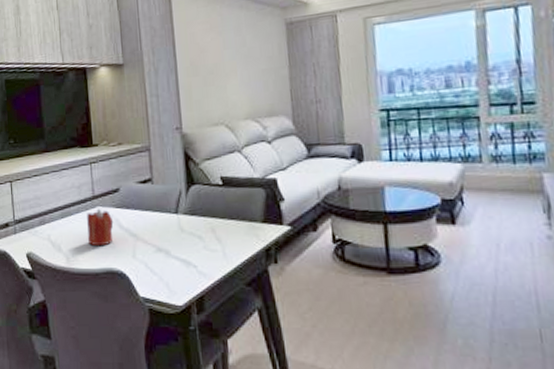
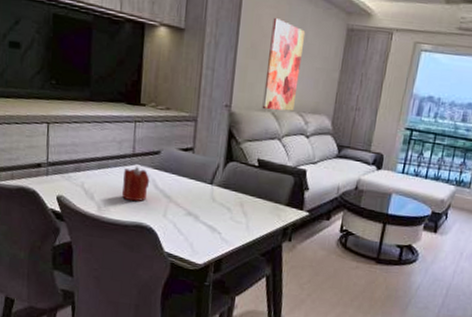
wall art: none [207,31,248,124] -> present [262,17,306,112]

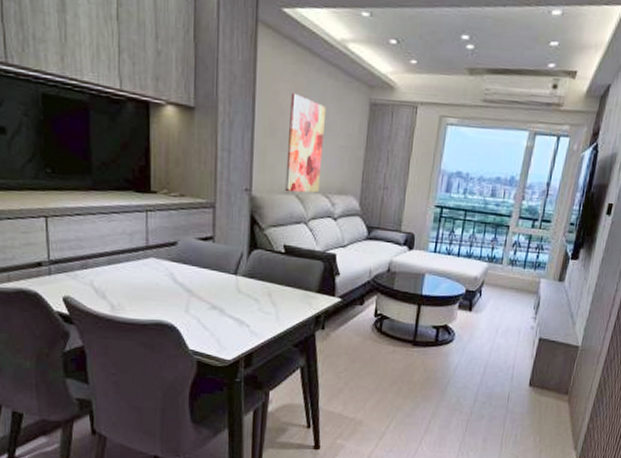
candle: present [122,166,150,202] -> none [138,259,168,298]

